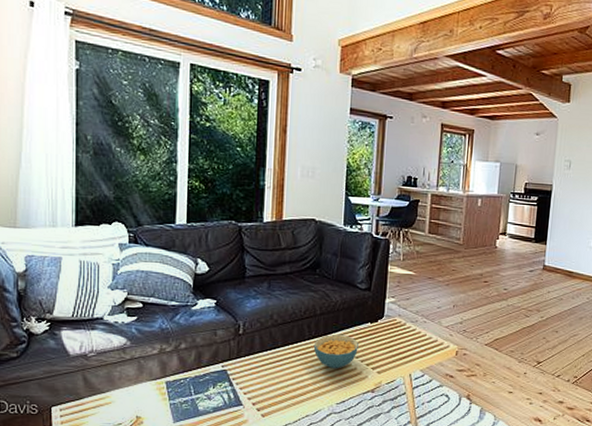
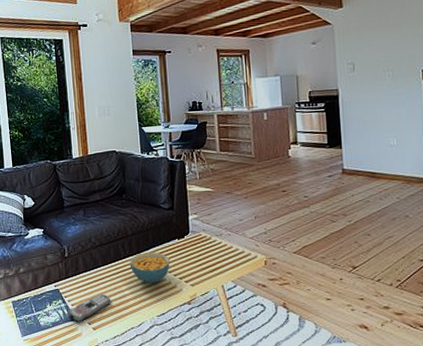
remote control: none [234,377,287,408] -> present [68,294,111,323]

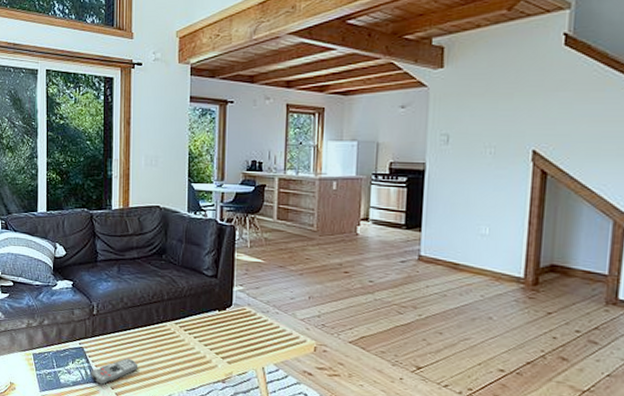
cereal bowl: present [129,251,170,284] -> none [162,320,207,356]

